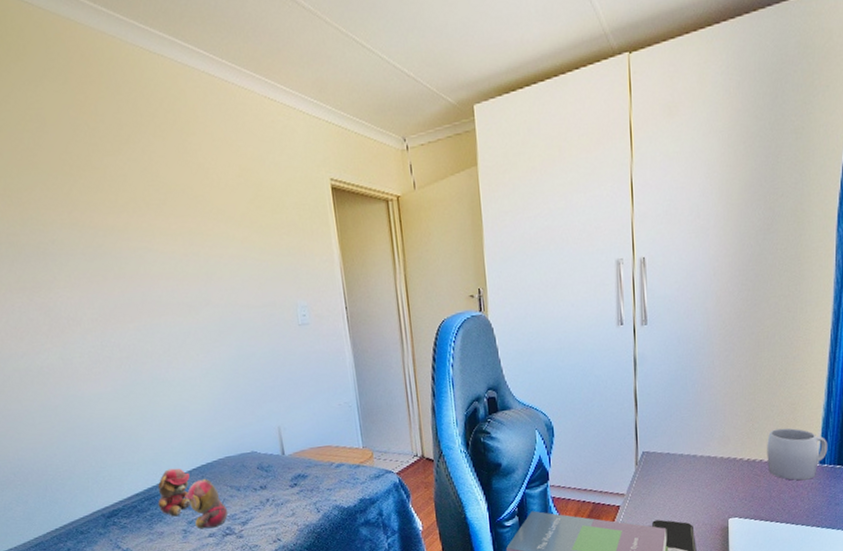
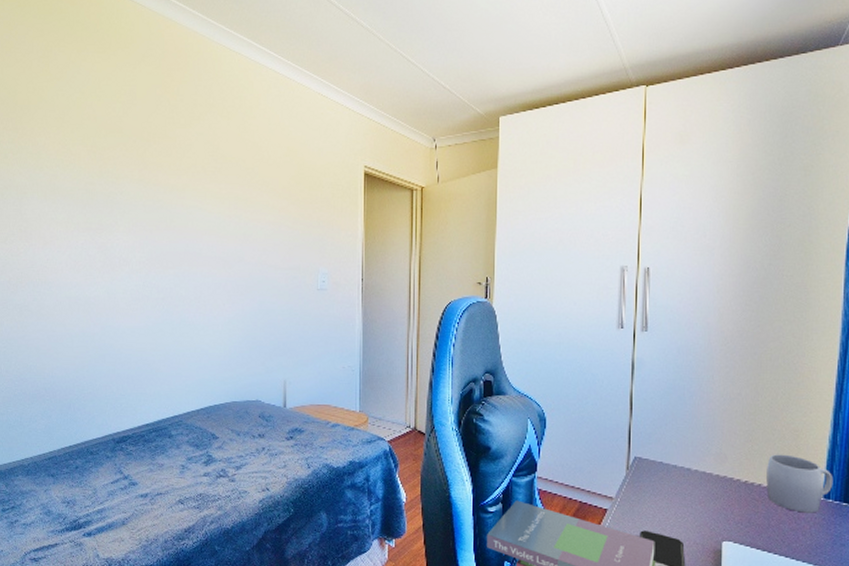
stuffed animal: present [157,468,229,529] -> none [164,405,225,468]

